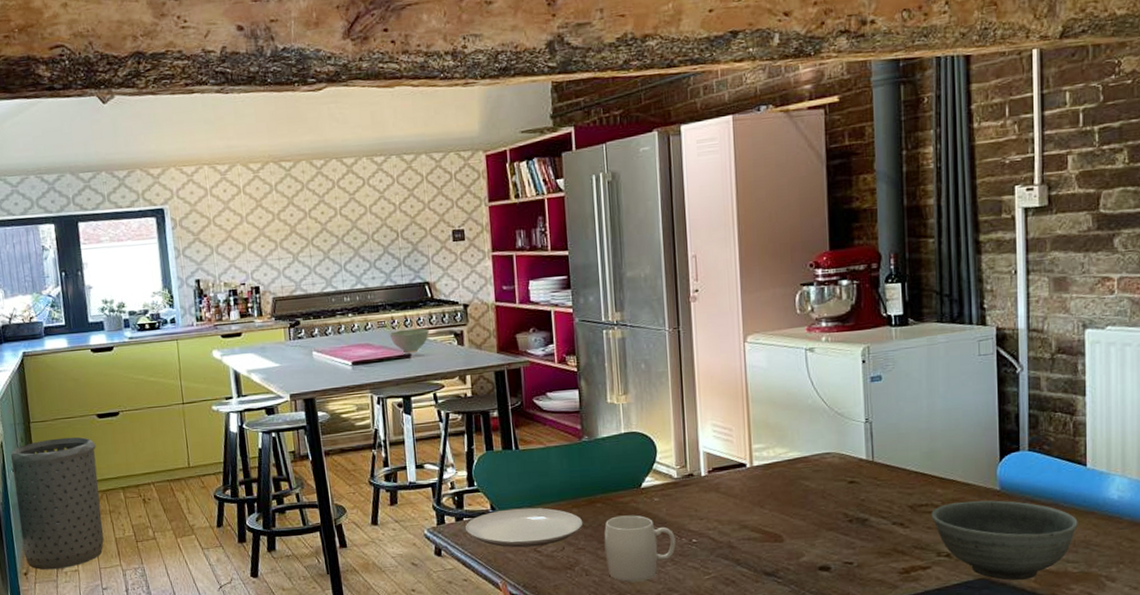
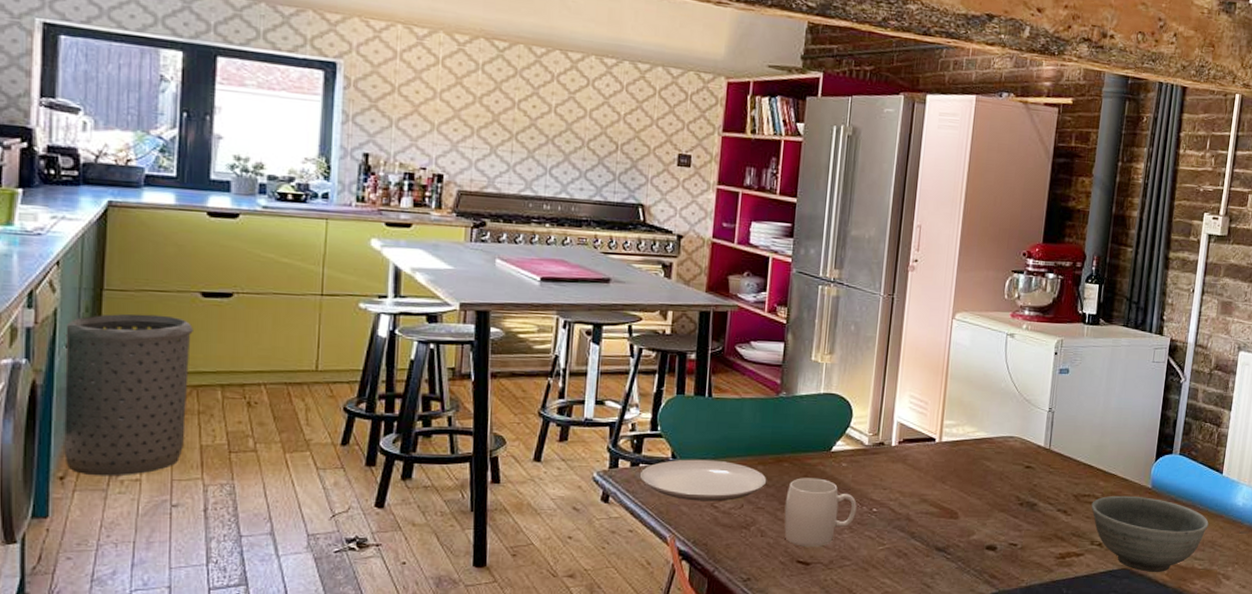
bowl: present [389,328,430,354] -> none [589,251,636,279]

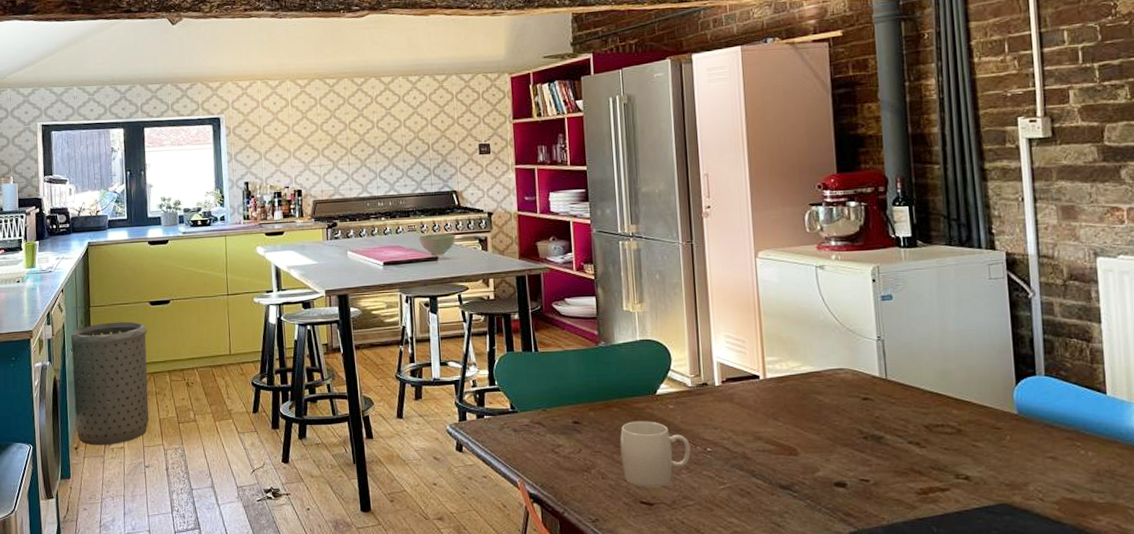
bowl: none [589,251,636,279] -> present [418,233,456,257]
plate: present [639,459,767,502] -> none [485,408,600,448]
bowl: present [1091,495,1209,573] -> none [948,423,1101,509]

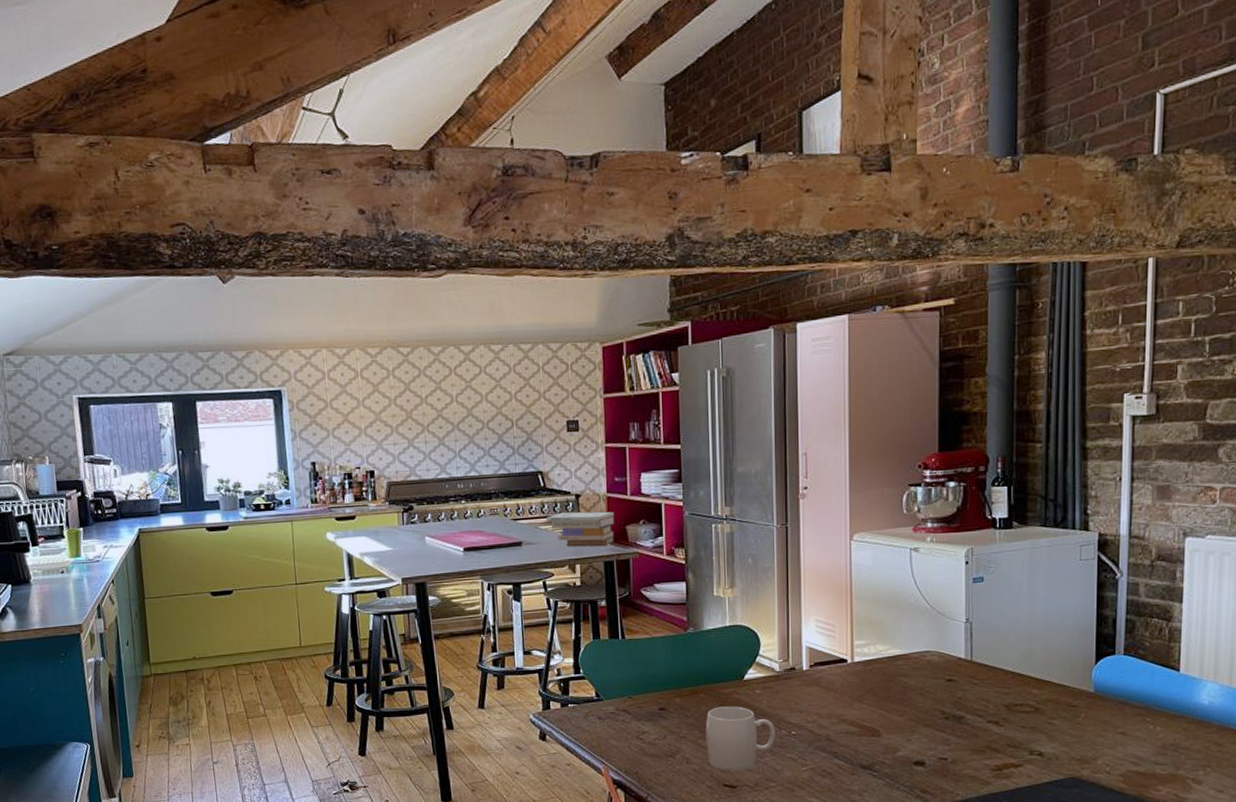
laundry basket: present [69,321,149,446] -> none [123,613,215,743]
bowl: present [418,233,456,257] -> none [501,517,542,542]
books: none [461,228,526,262] -> present [547,511,615,547]

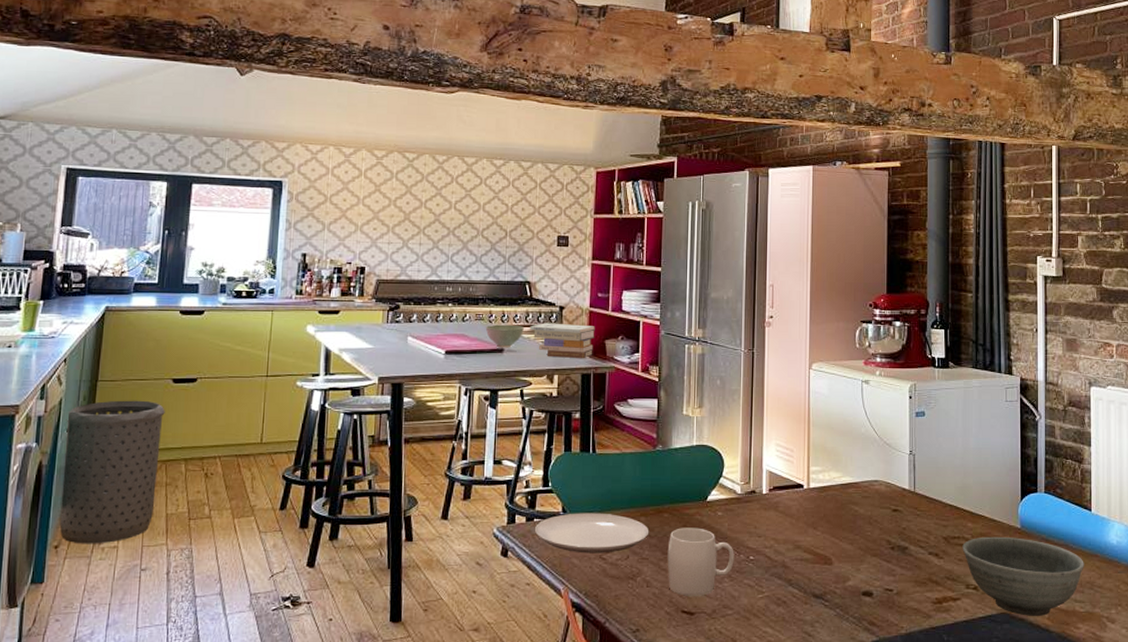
laundry basket: none [123,613,215,743] -> present [59,400,165,544]
bowl: none [501,517,542,542] -> present [485,324,525,348]
plate: none [569,696,686,735] -> present [534,513,649,554]
bowl: none [1026,701,1168,781] -> present [962,536,1084,617]

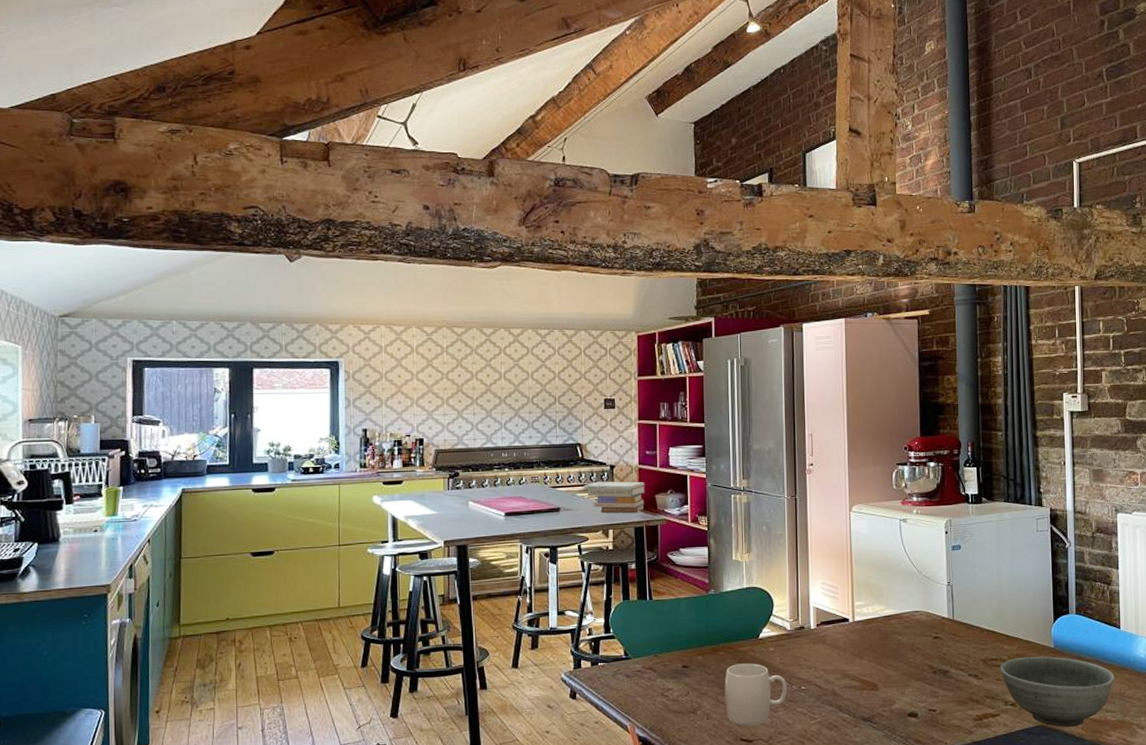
laundry basket: present [59,400,165,544] -> none [155,574,247,708]
bowl: present [485,324,525,348] -> none [541,485,579,508]
plate: present [534,513,649,554] -> none [599,654,707,692]

